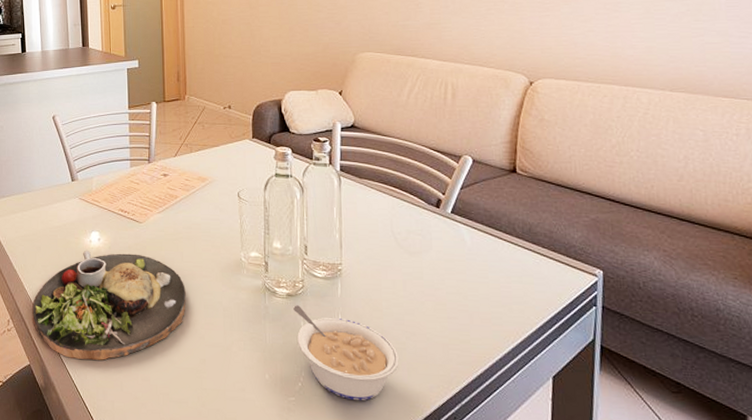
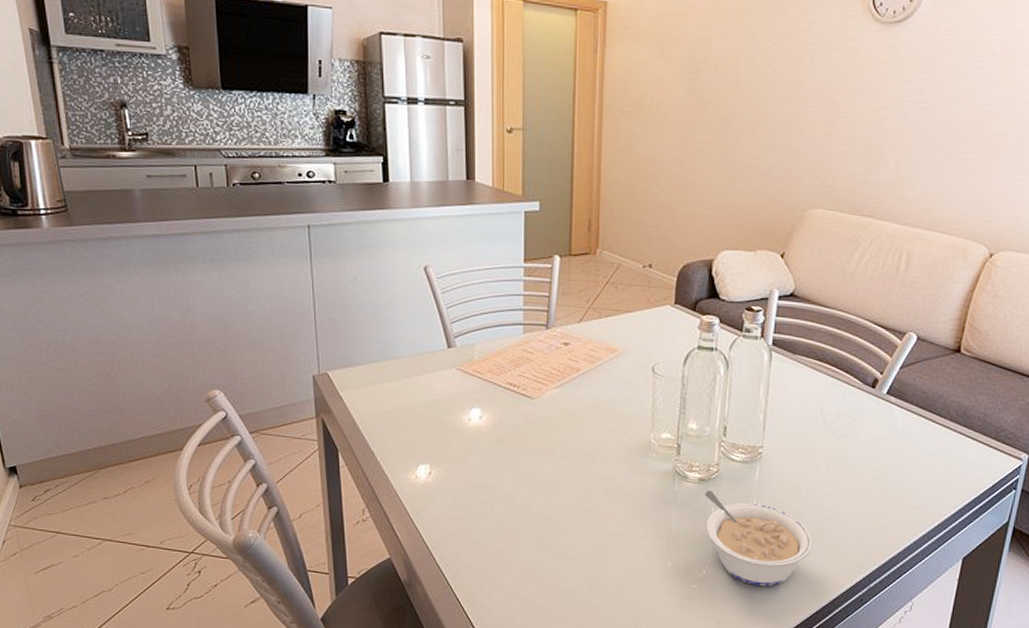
dinner plate: present [32,250,186,360] -> none [393,429,583,552]

